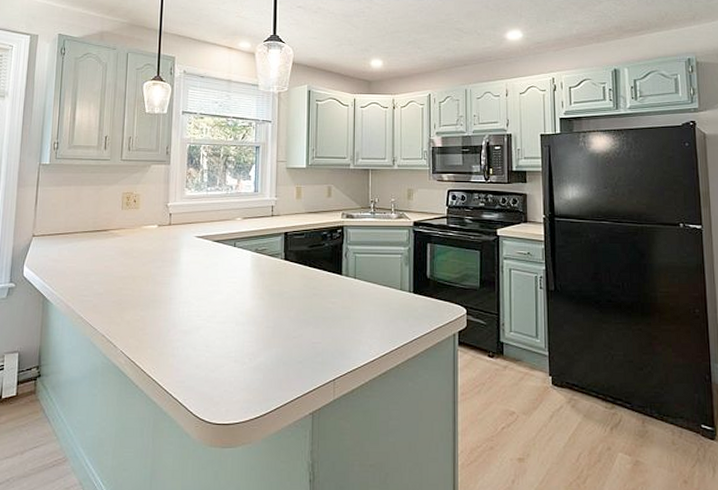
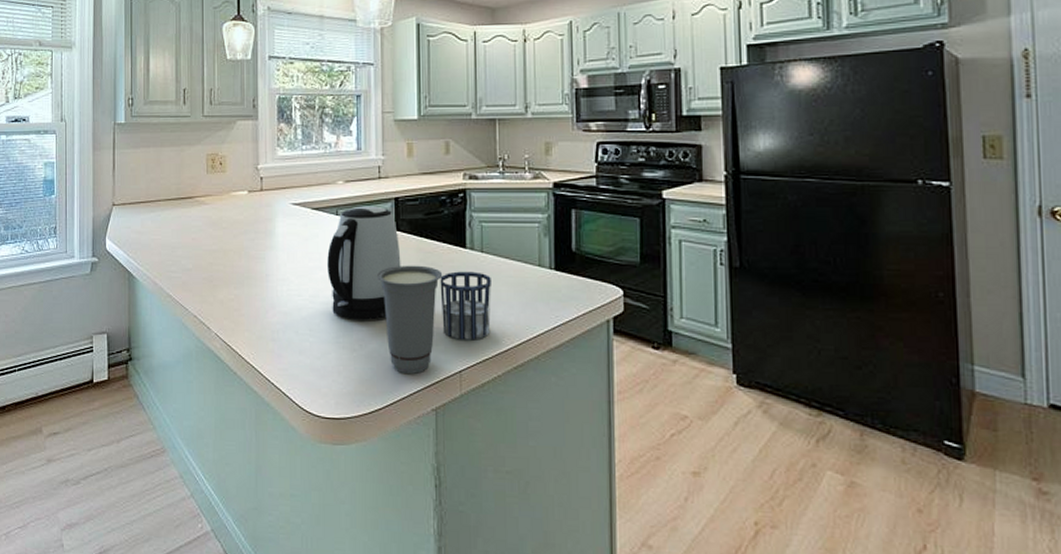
kettle: none [224,239,288,337] -> present [327,206,401,320]
cup: none [266,289,322,383] -> present [376,265,443,374]
cup: none [320,294,362,353] -> present [440,271,491,341]

